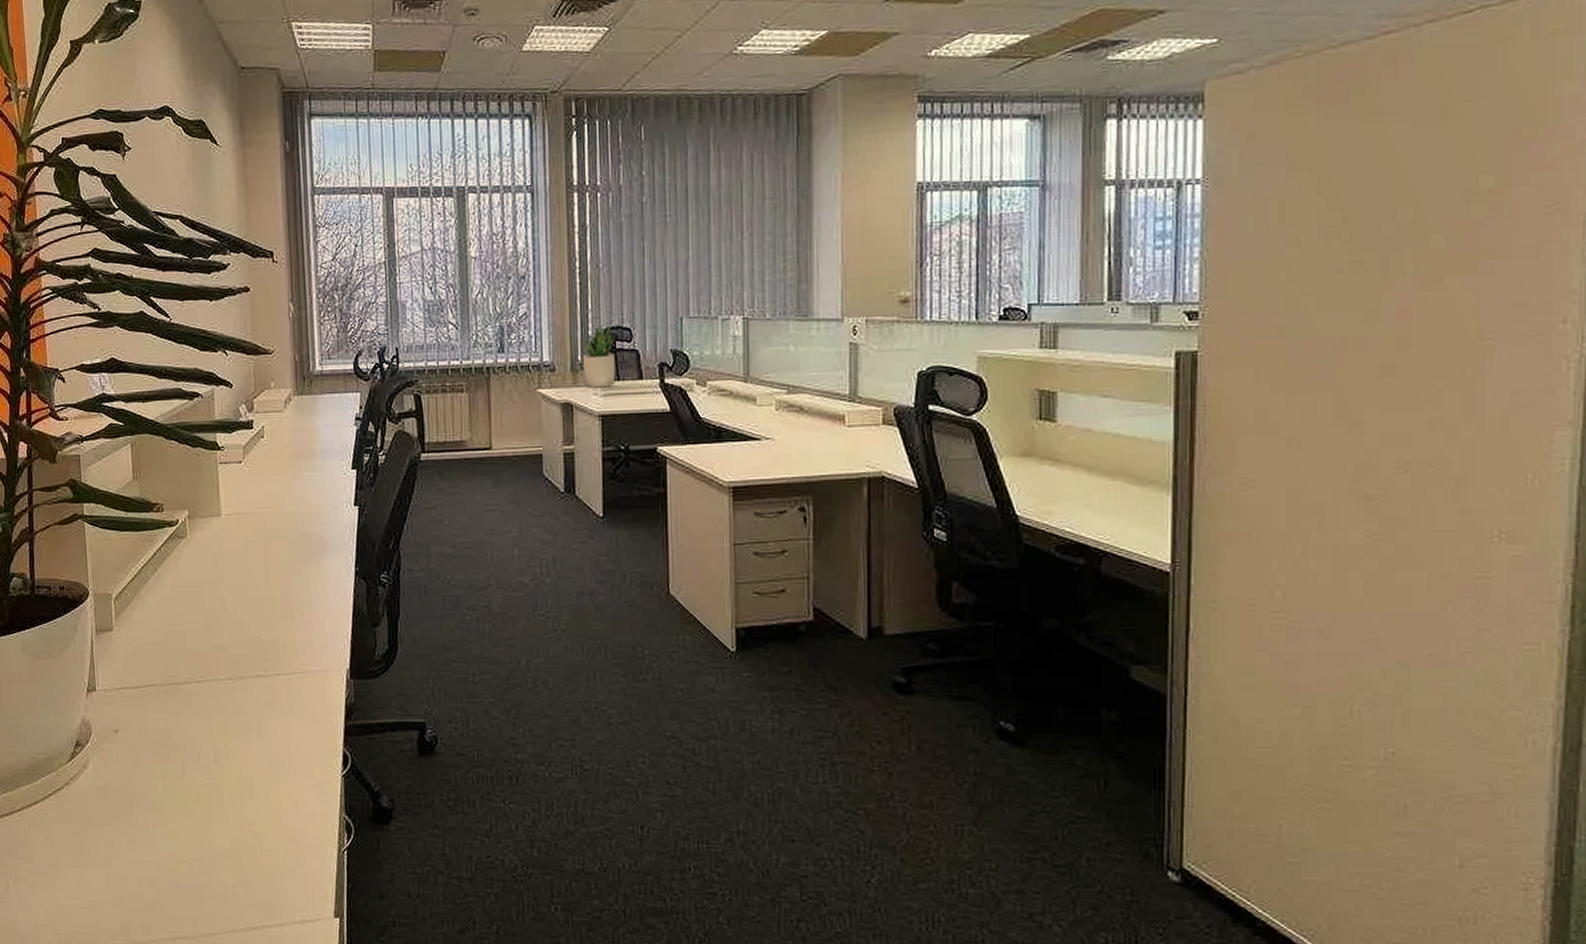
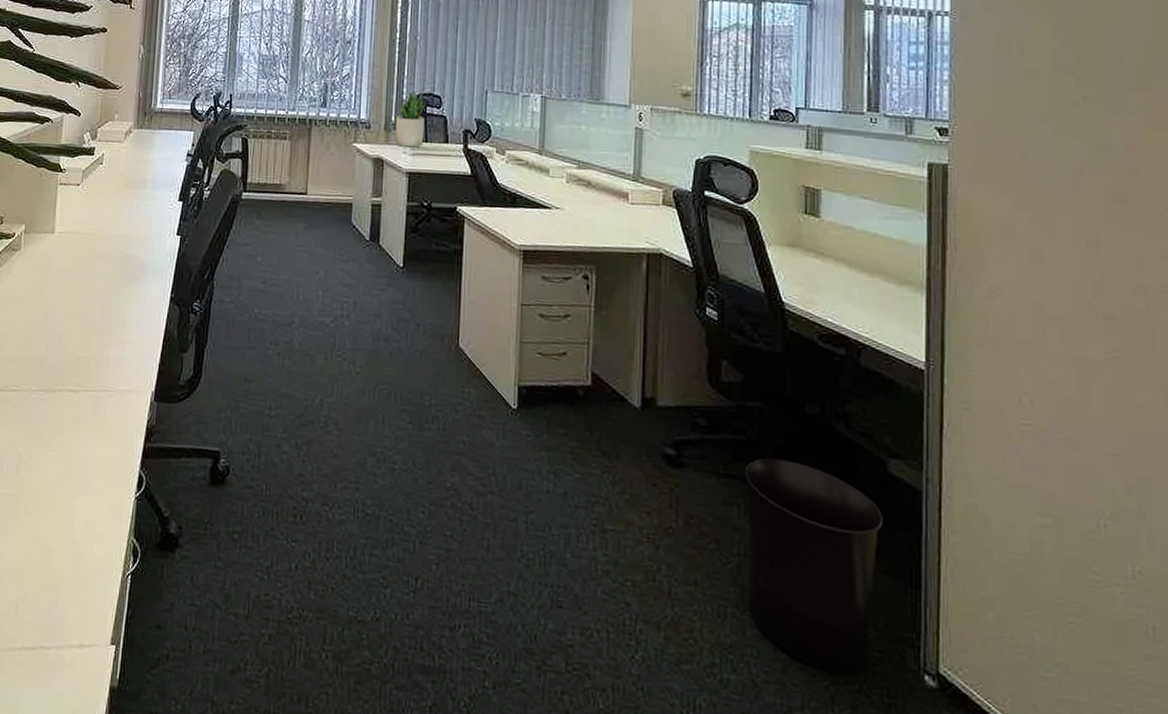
waste bin: none [979,676,1125,879] -> present [744,458,882,675]

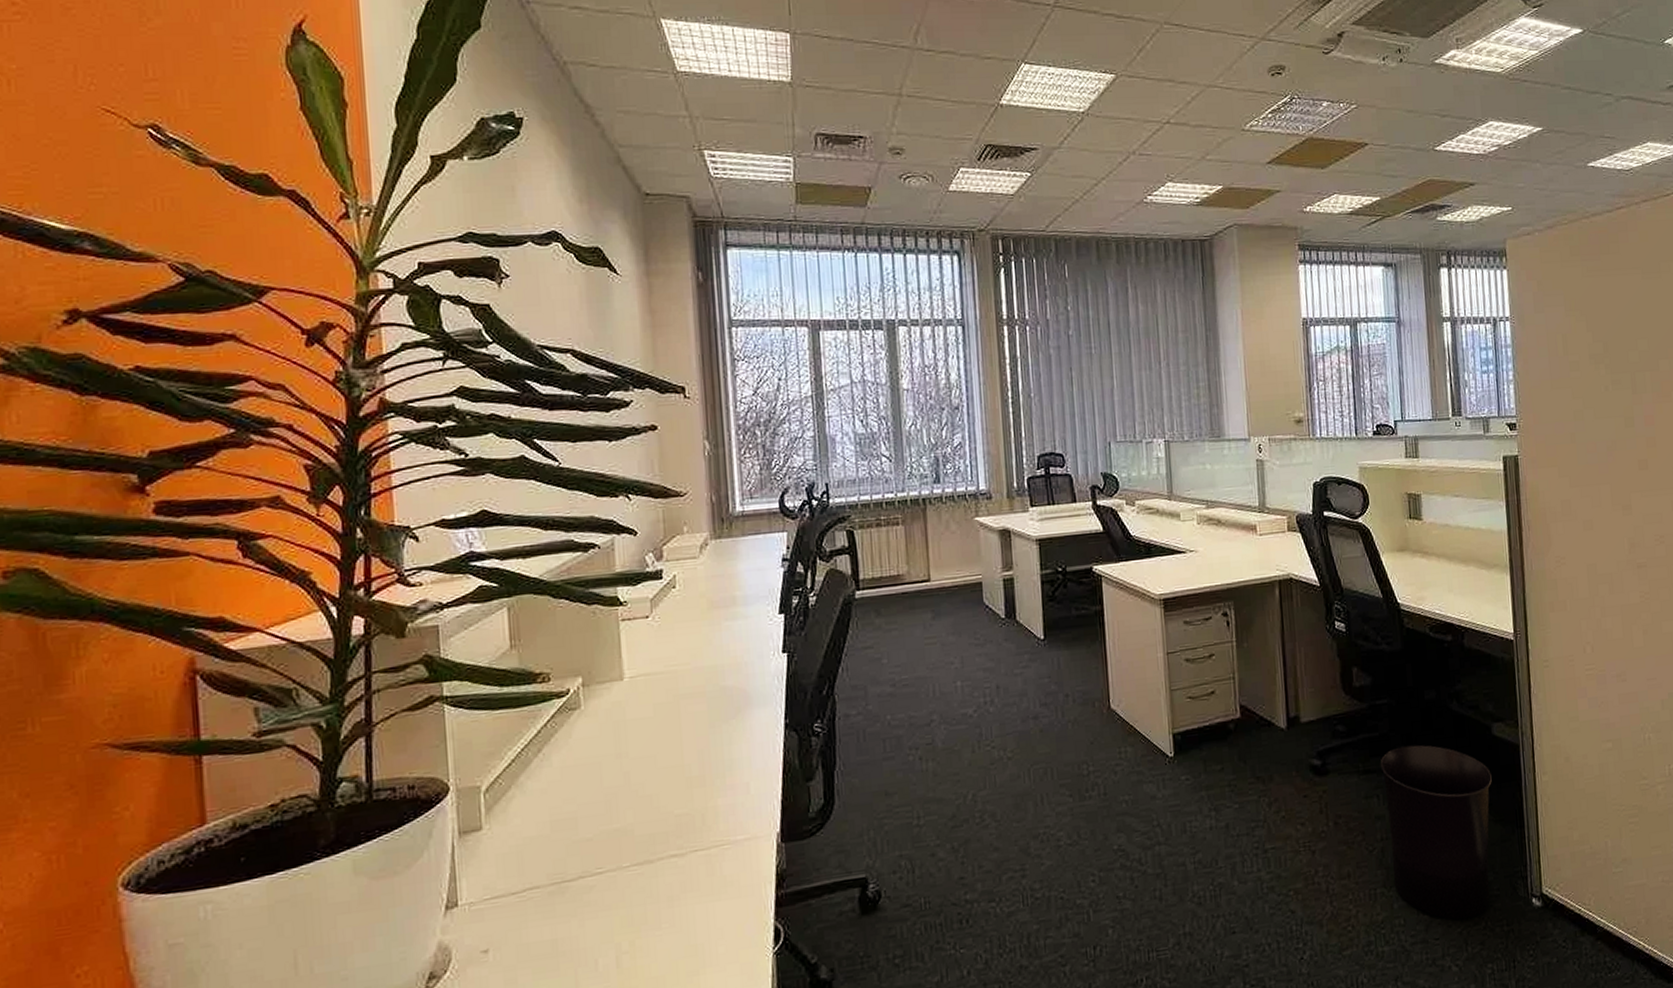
planter: present [395,90,425,148] -> none [1017,450,1051,514]

